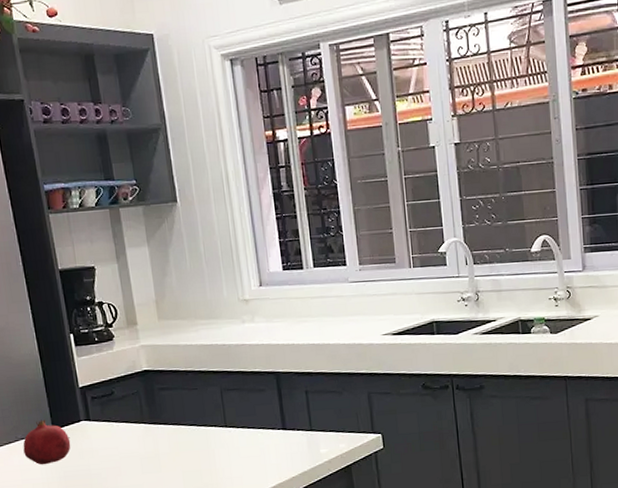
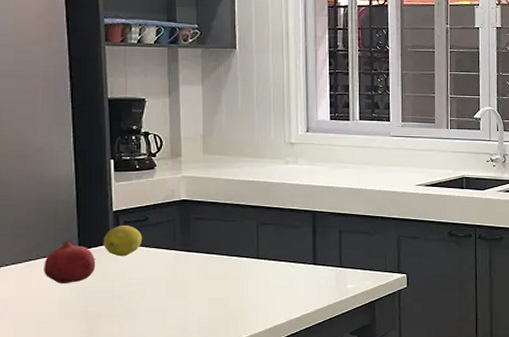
lemon: none [74,401,112,434] -> present [103,226,143,257]

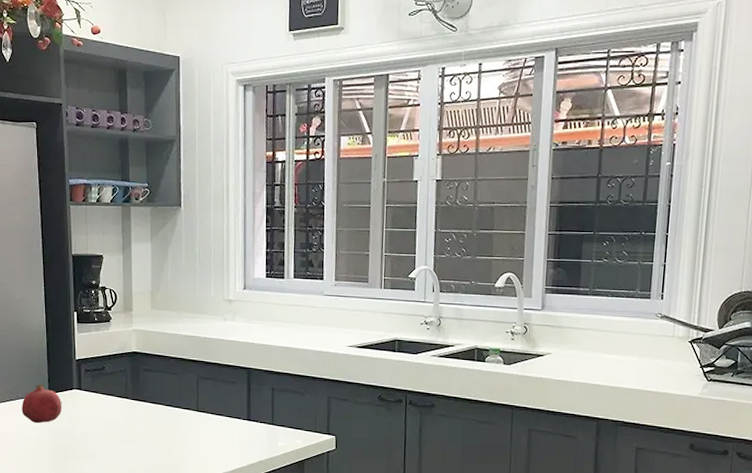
lemon: present [103,226,143,257] -> none [68,373,100,402]

